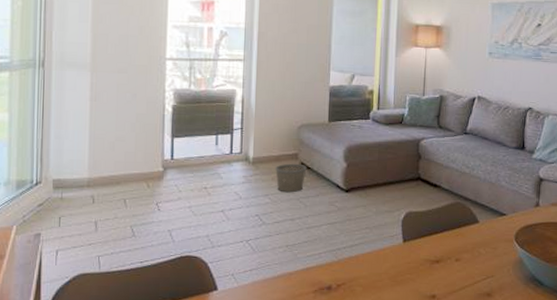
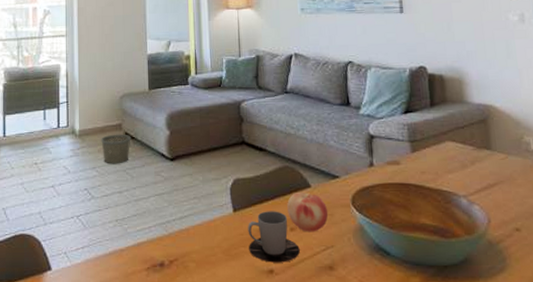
cup: none [415,242,462,289] -> present [248,211,300,263]
fruit: none [454,227,493,263] -> present [287,193,329,232]

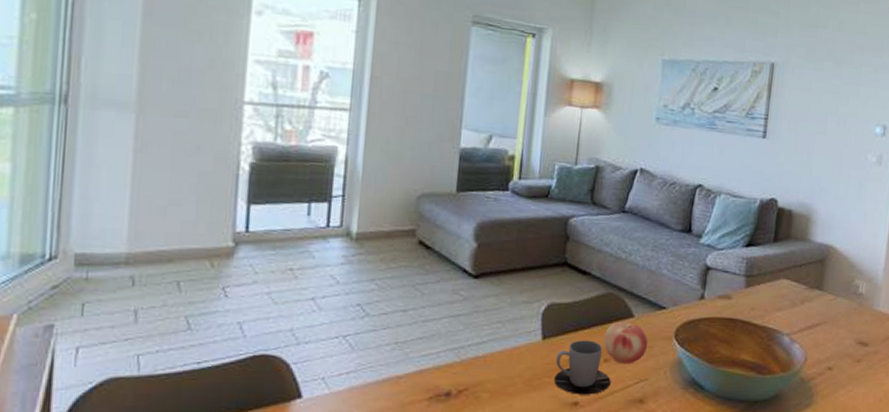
basket: present [100,134,131,164] -> none [384,241,427,278]

